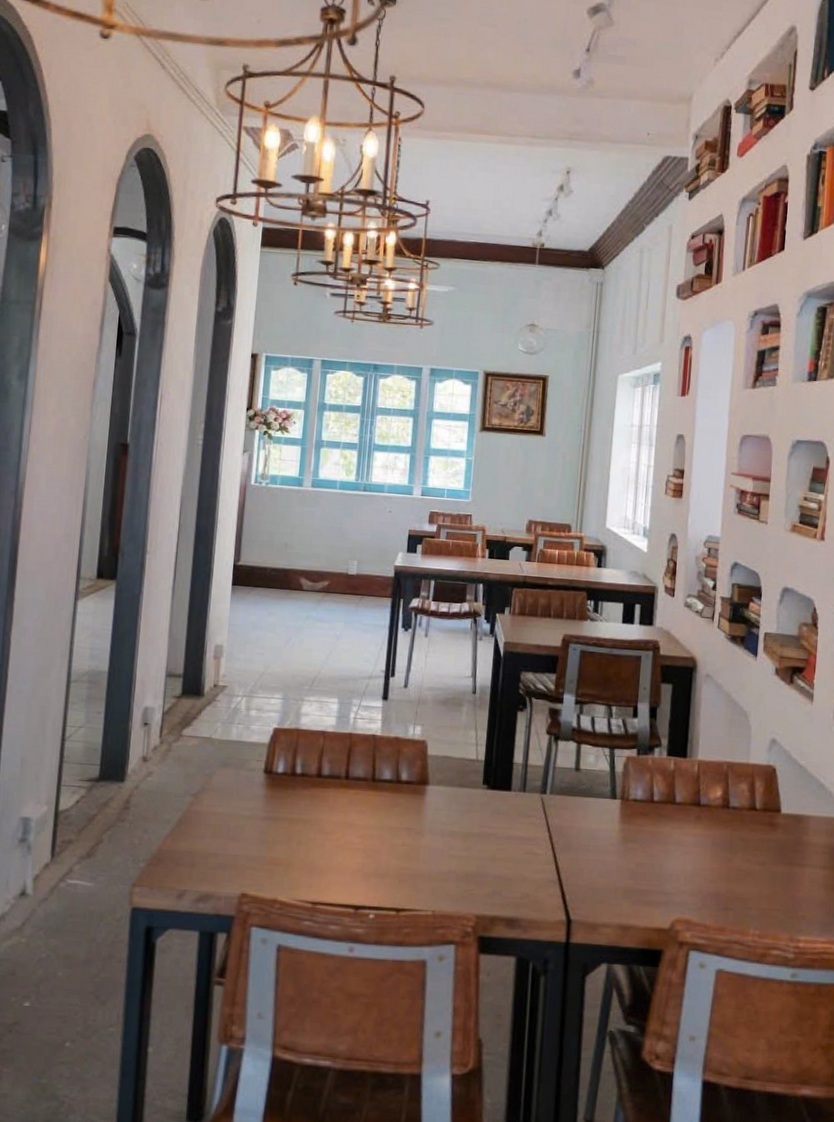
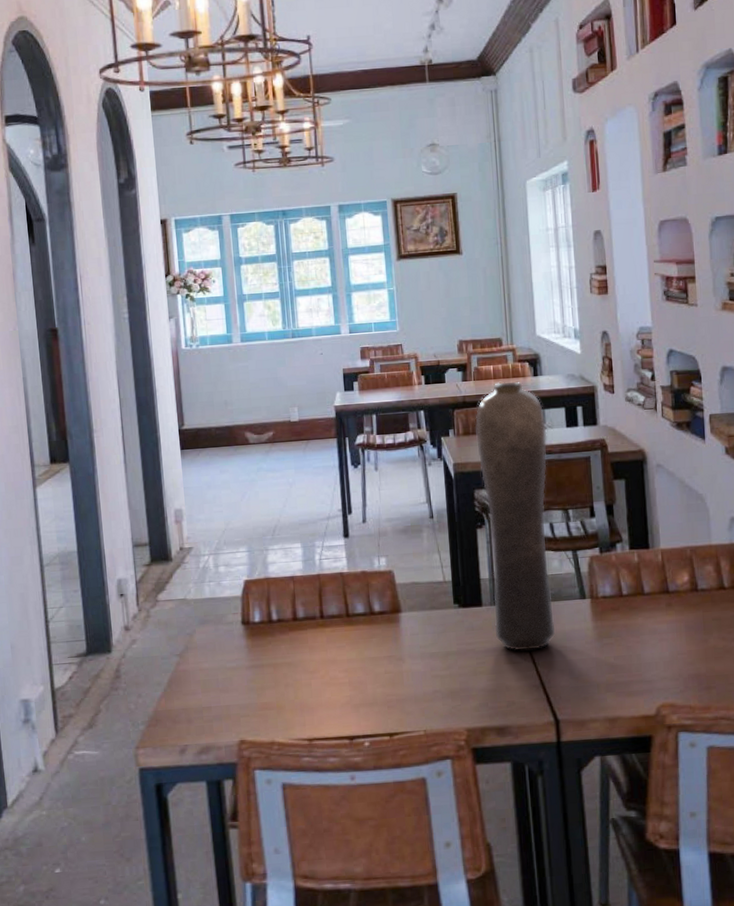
vase: none [519,568,603,844] -> present [475,381,555,651]

